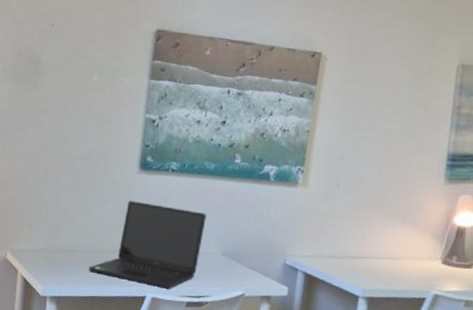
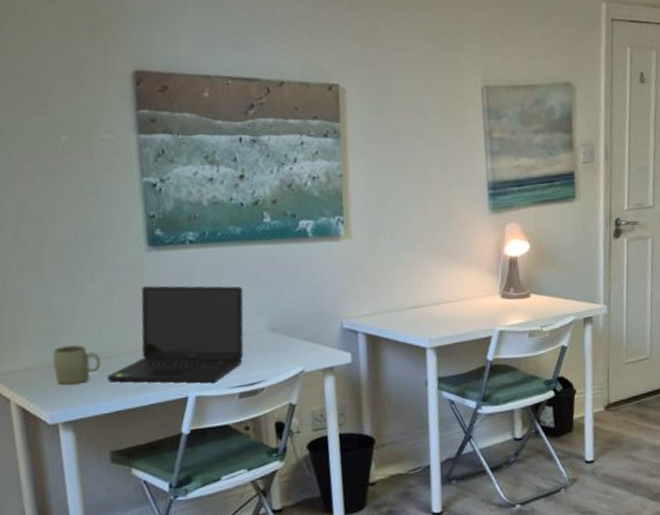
mug: none [51,237,87,268] -> present [52,345,101,385]

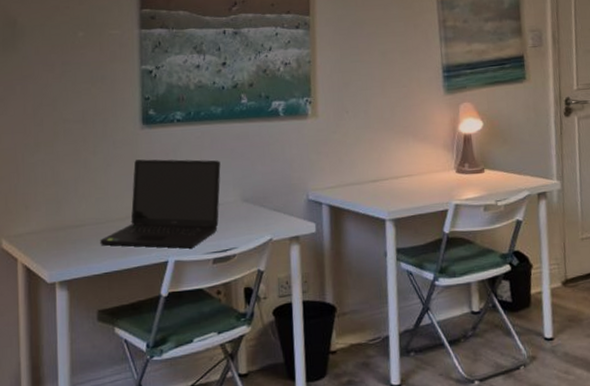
mug: present [52,345,101,385] -> none [55,211,96,247]

